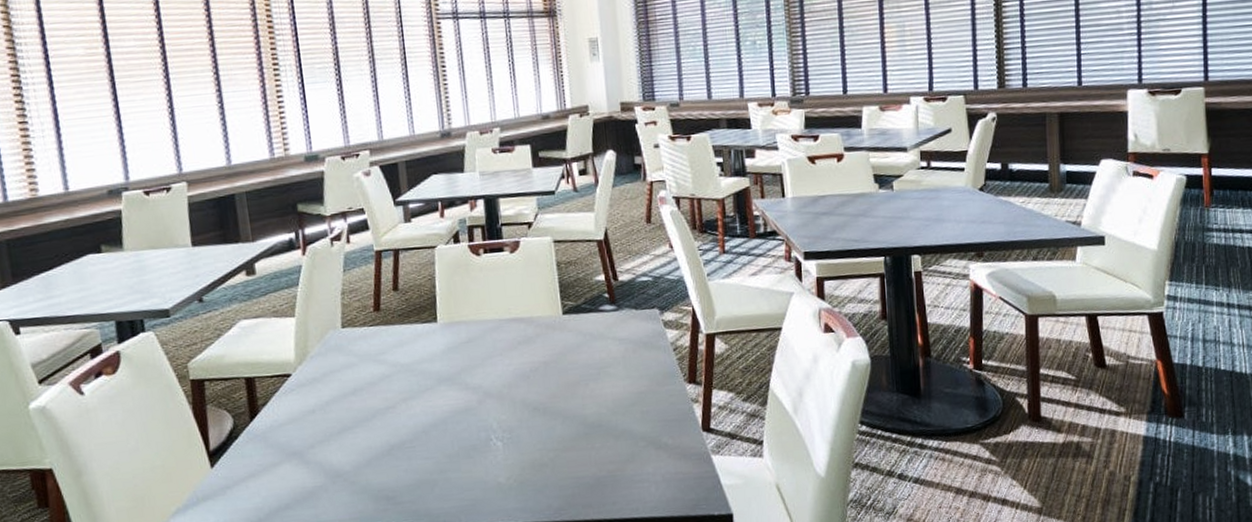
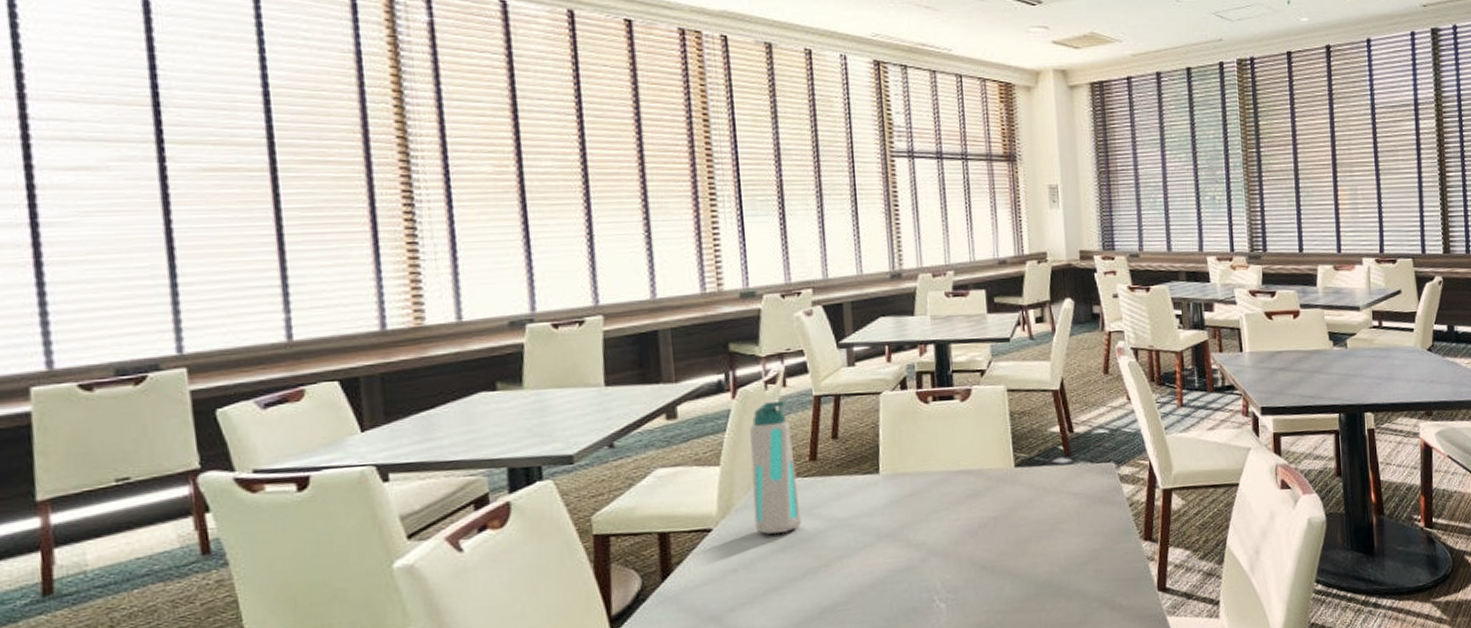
water bottle: none [319,256,369,379] -> present [750,401,802,535]

